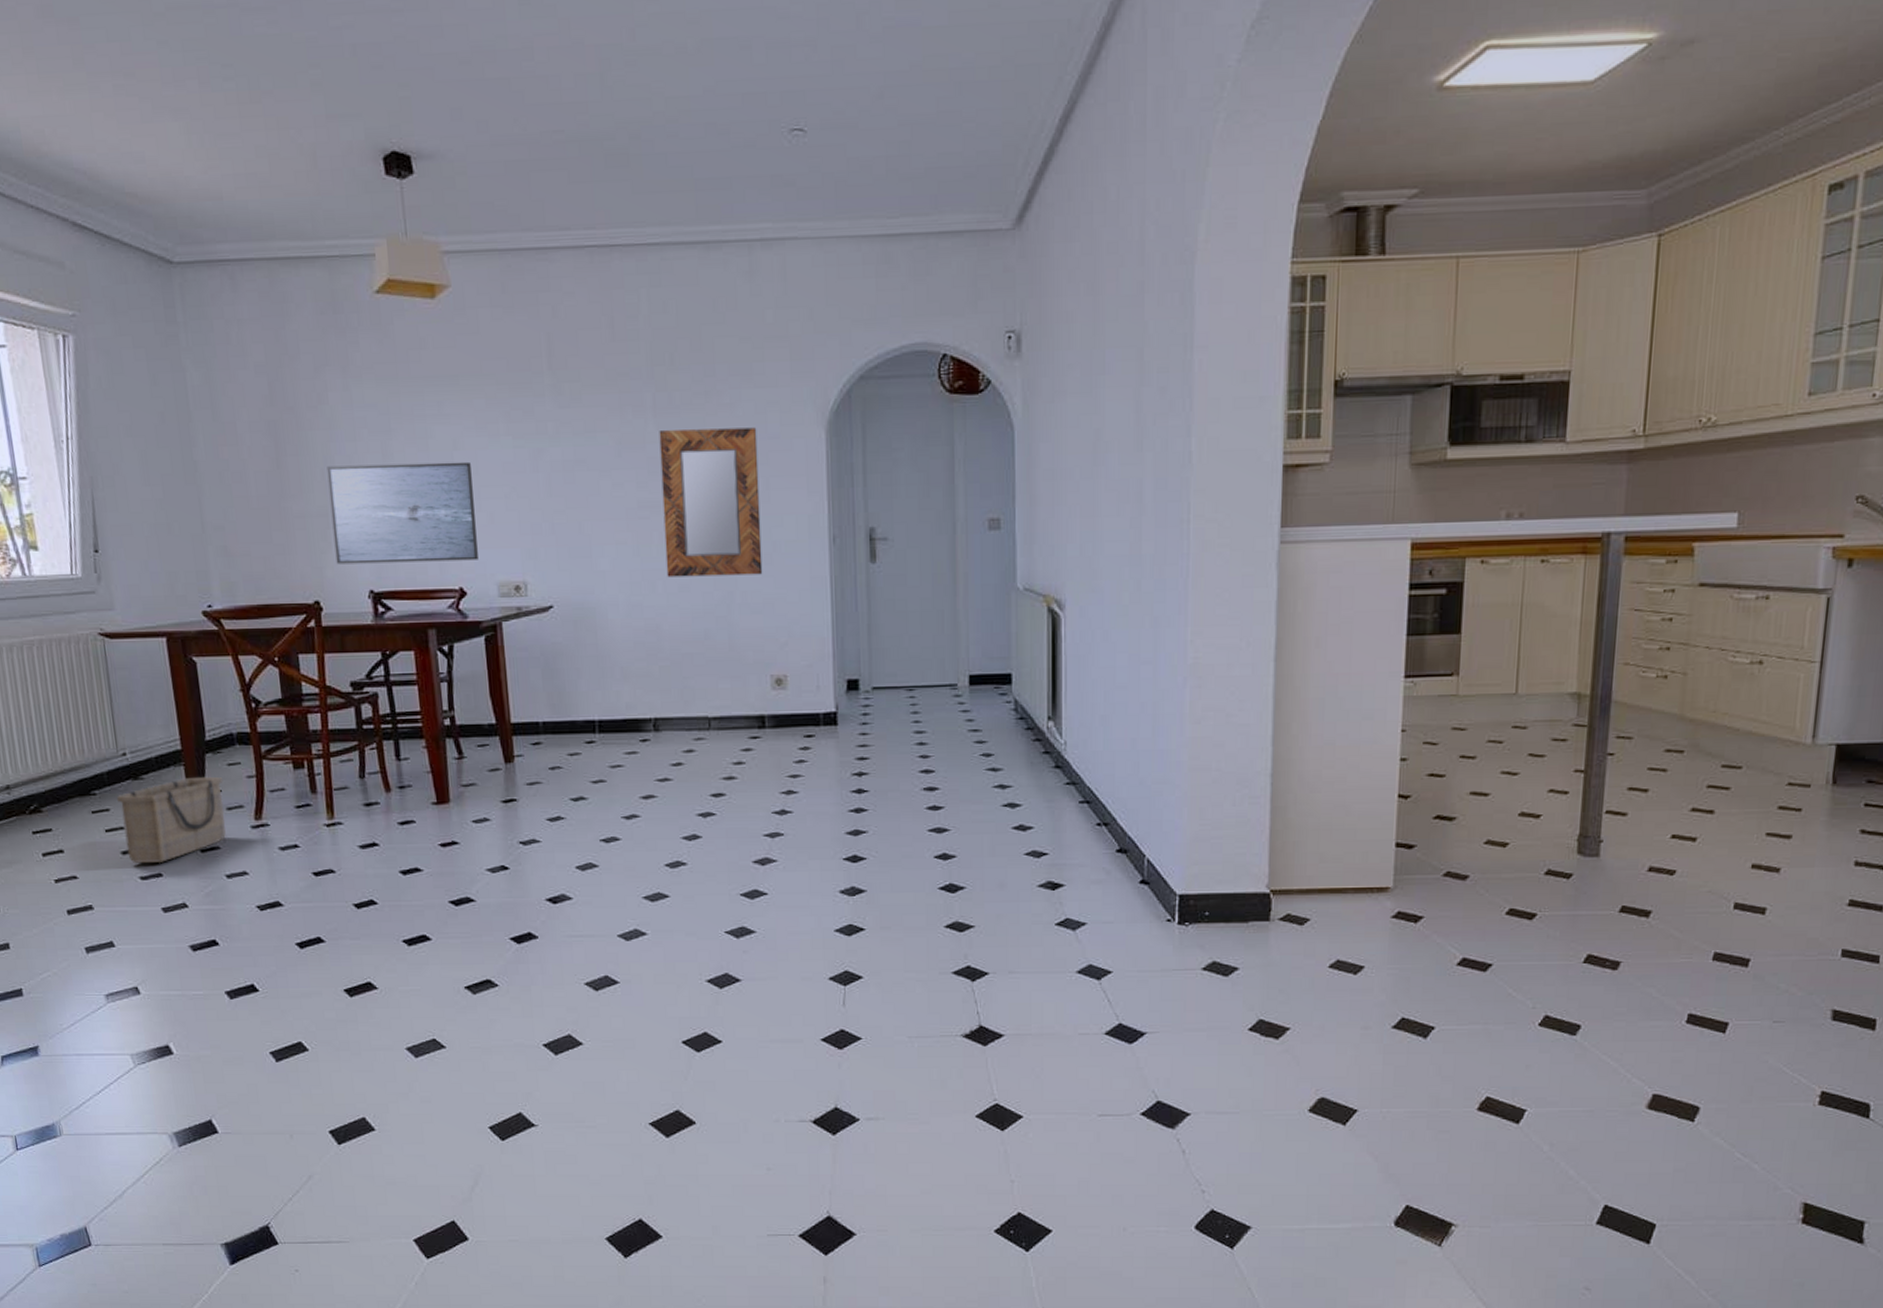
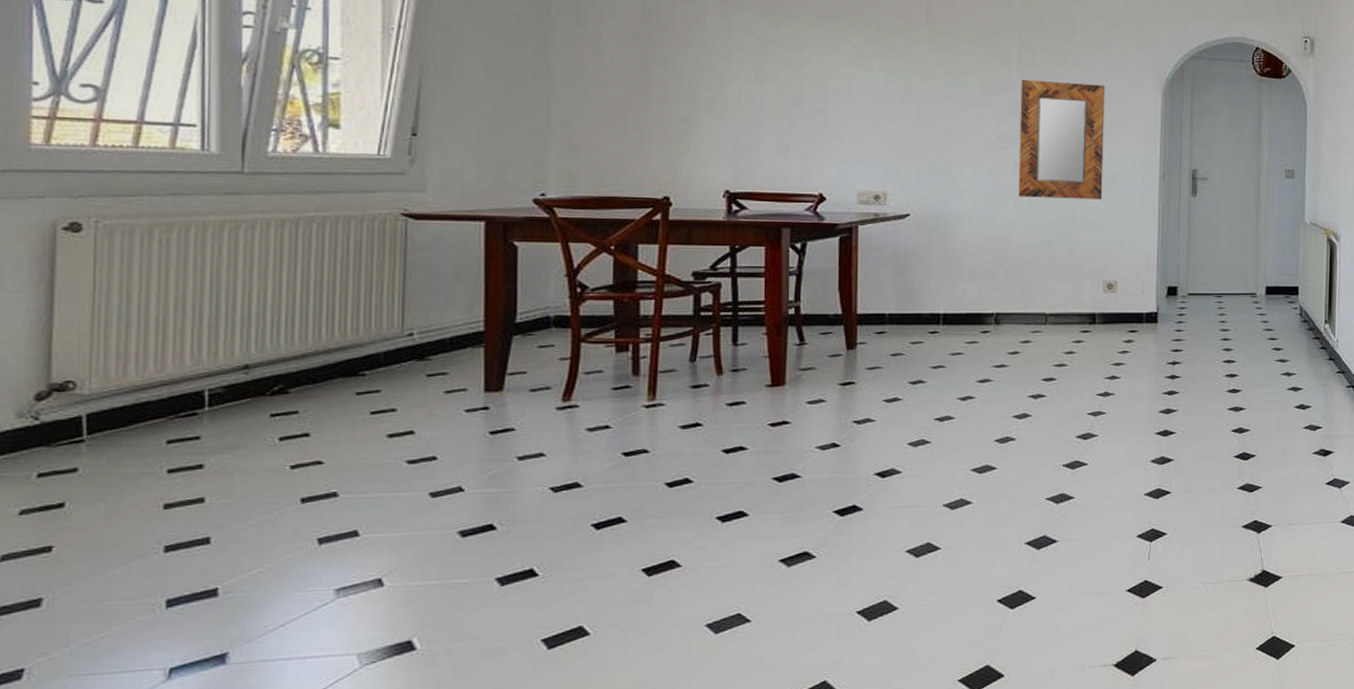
basket: present [116,776,226,864] -> none [391,358,531,447]
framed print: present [327,461,478,565] -> none [693,79,843,171]

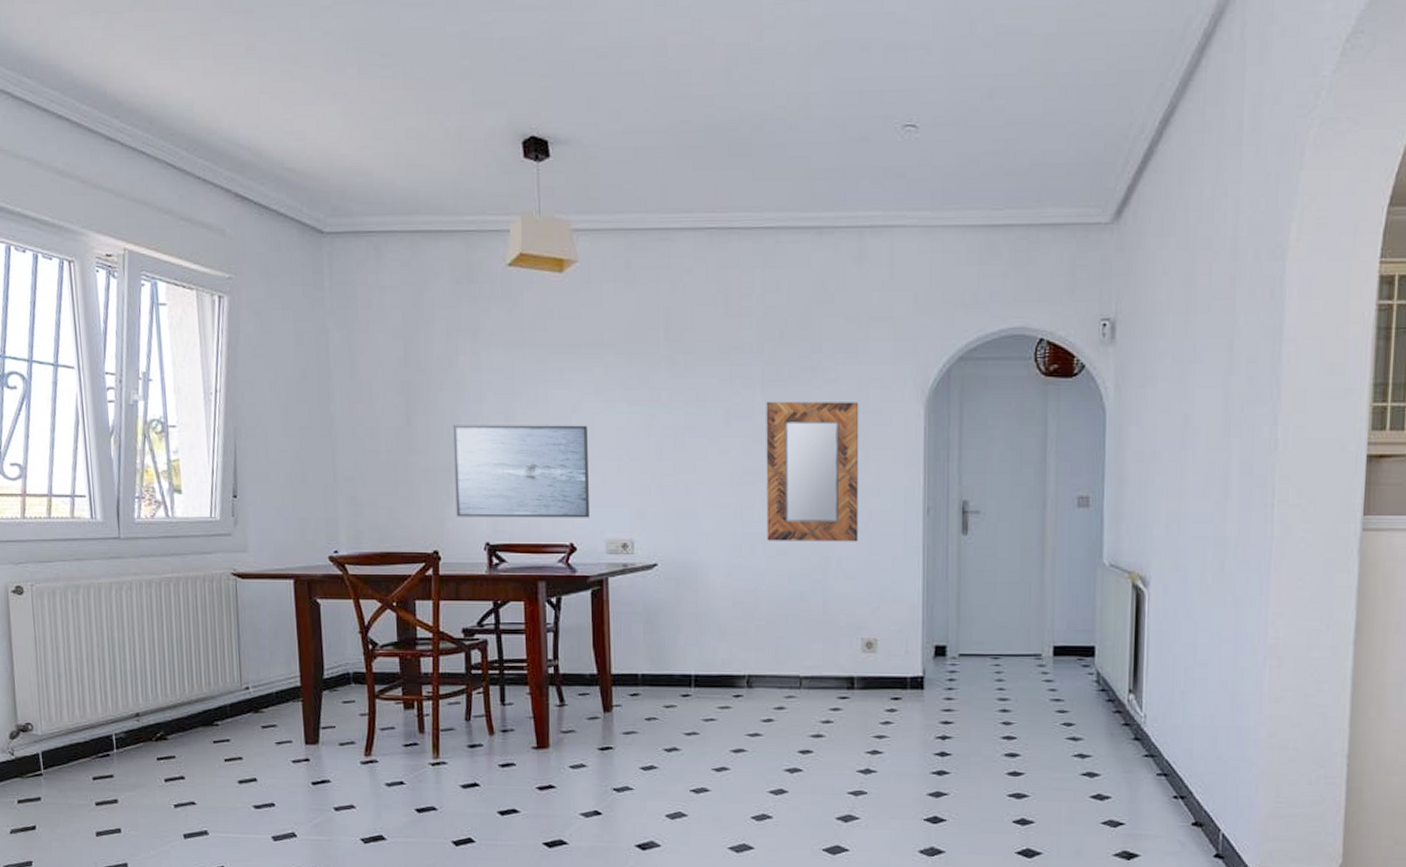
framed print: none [693,79,843,171] -> present [453,425,589,518]

